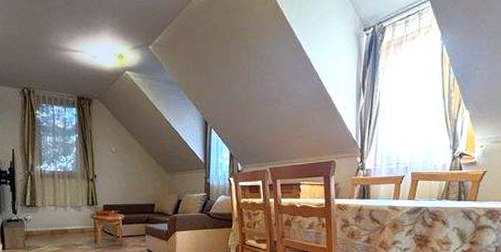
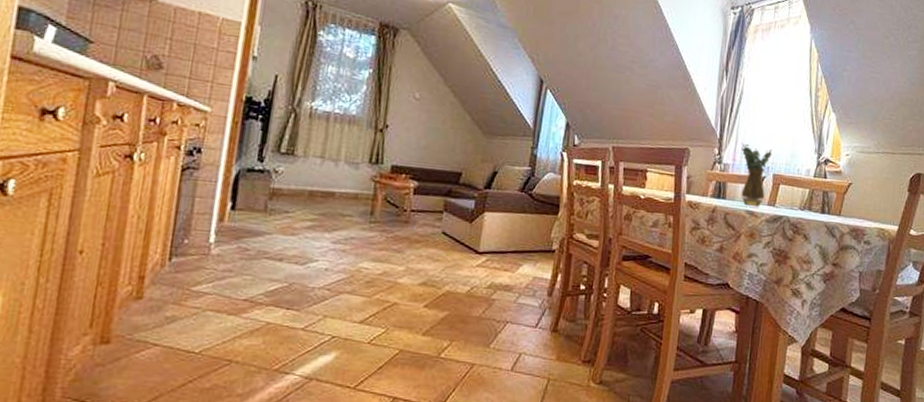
vase: none [381,149,409,203] -> present [741,143,772,208]

